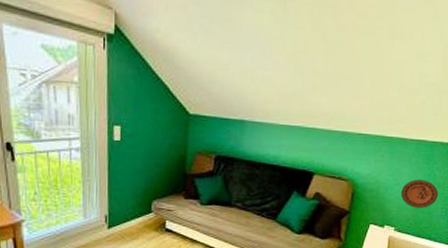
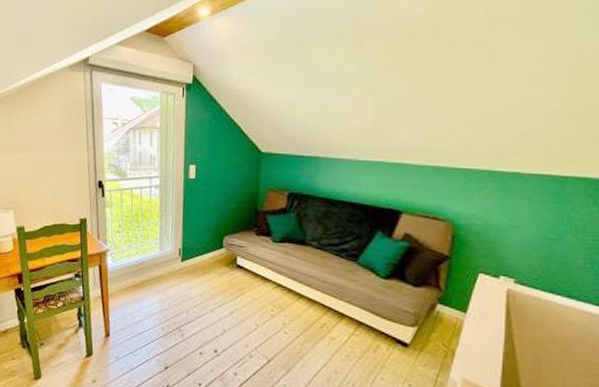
decorative plate: present [400,179,438,208] -> none [520,222,577,257]

